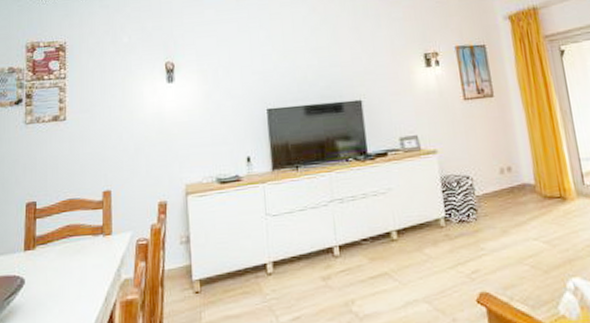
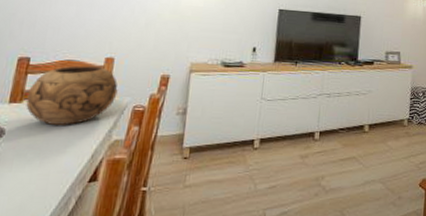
decorative bowl: none [39,202,119,269] -> present [26,65,118,125]

